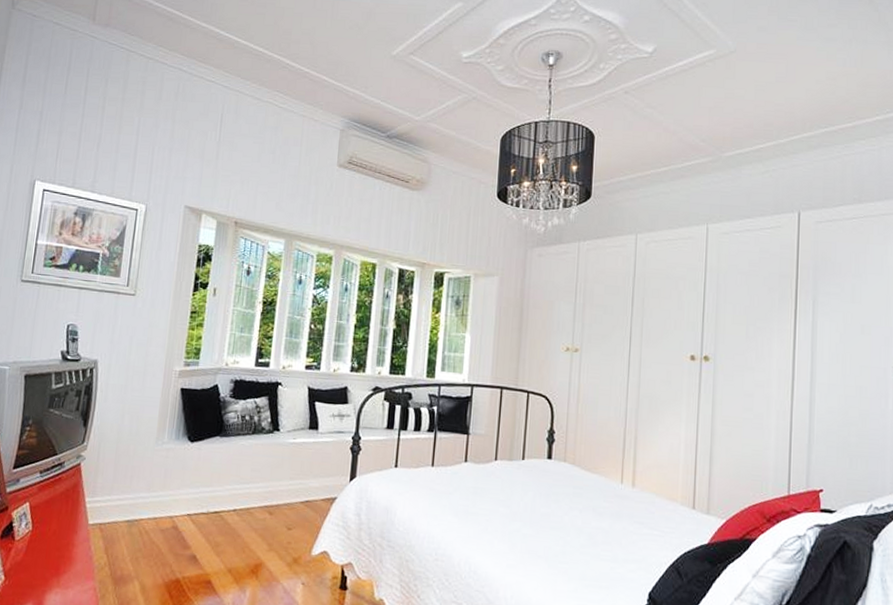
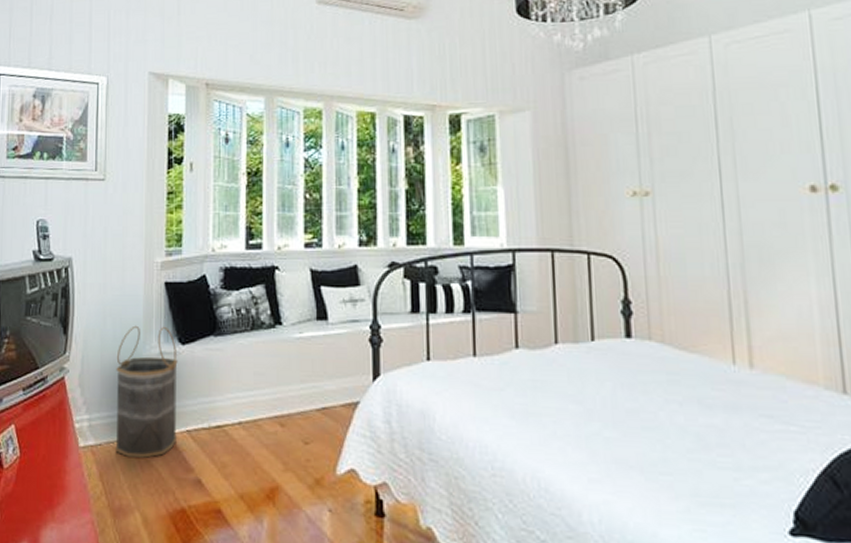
basket: none [121,423,186,536] -> present [114,325,178,458]

